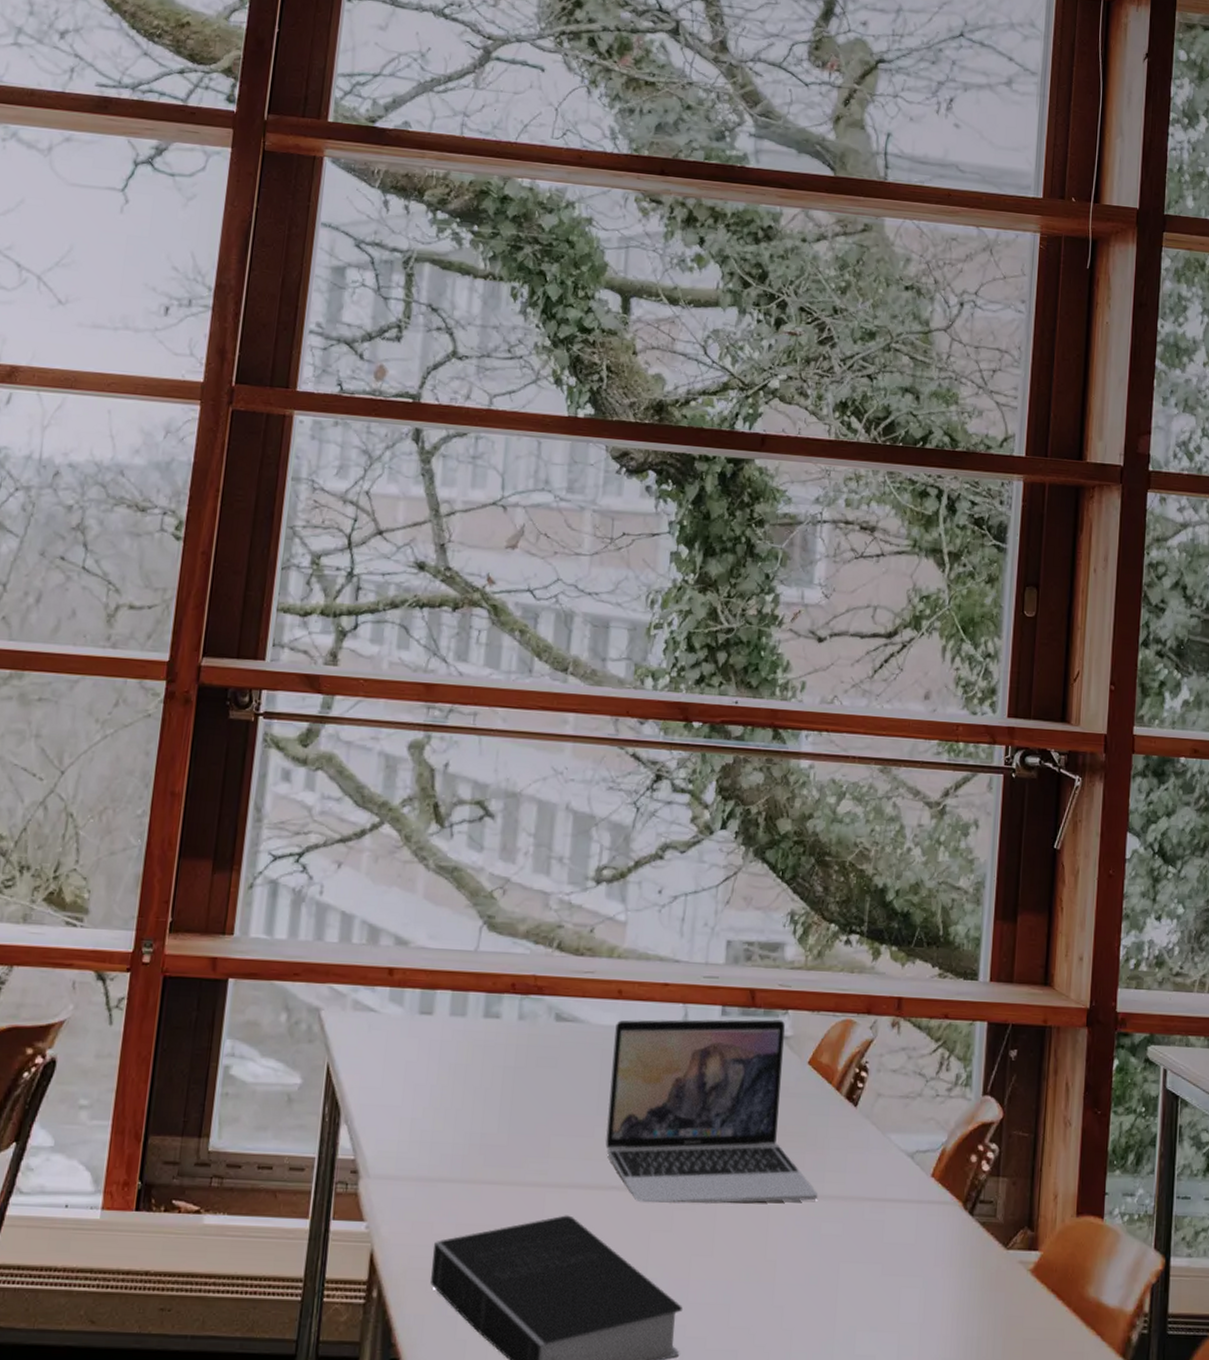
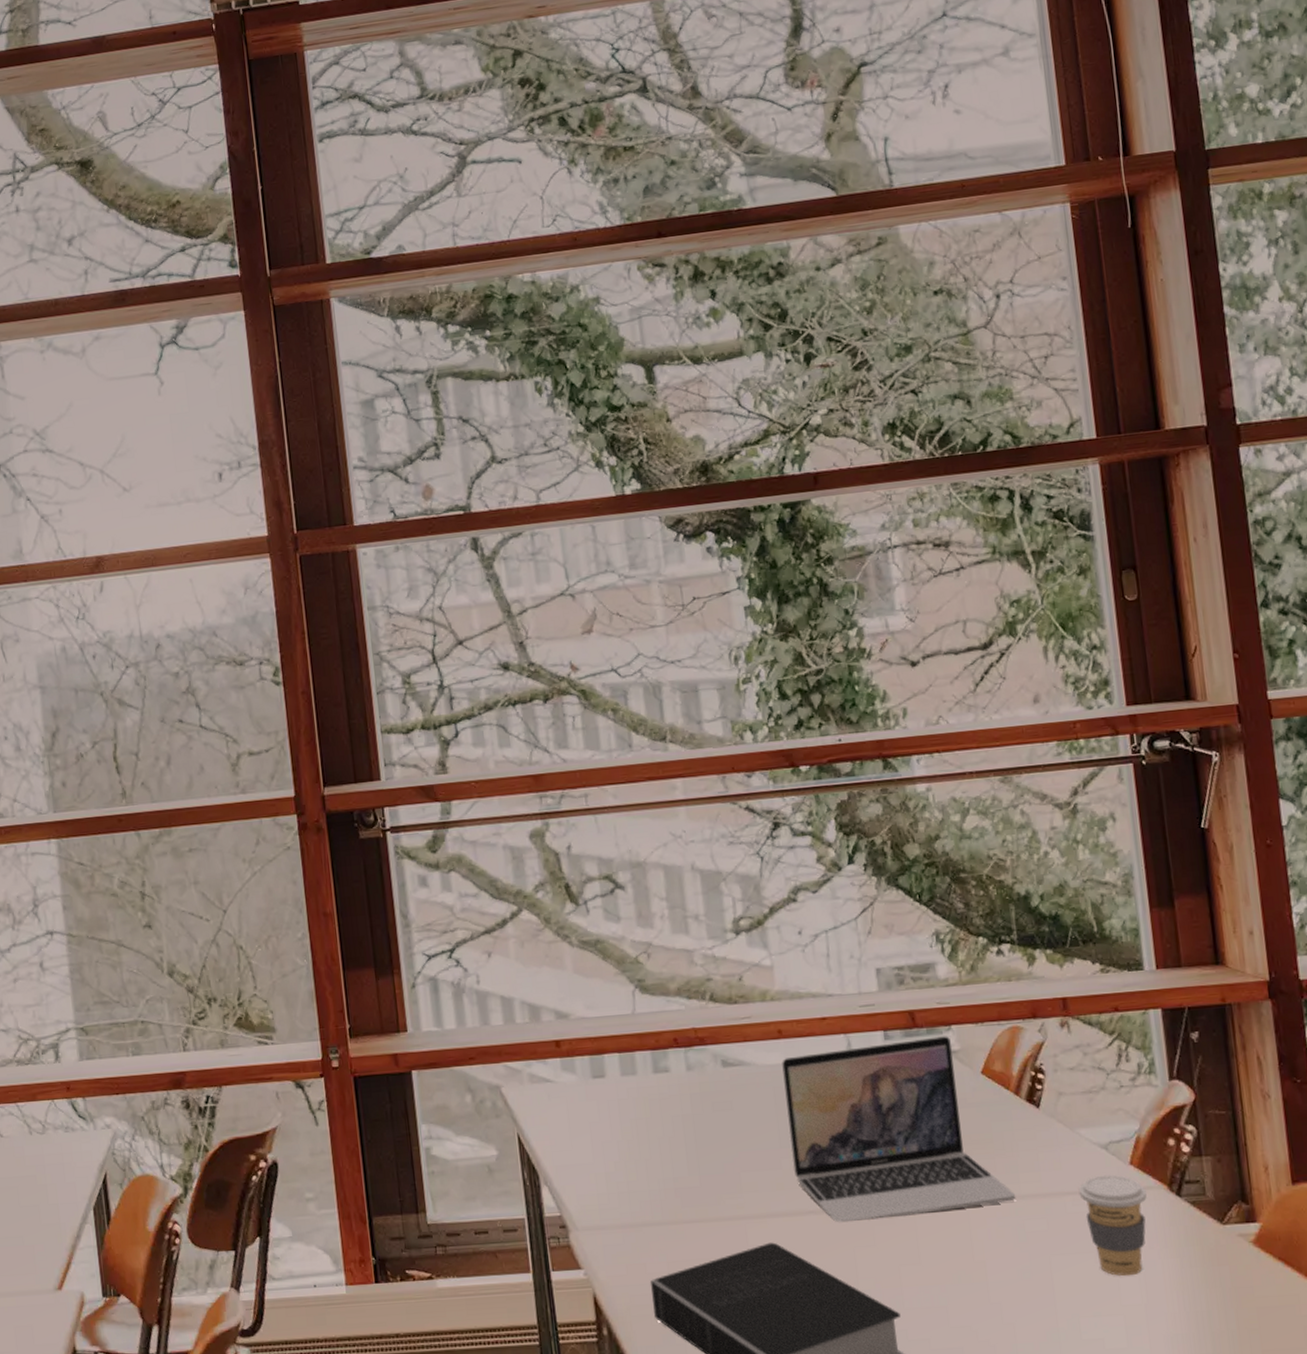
coffee cup: none [878,1184,942,1293] -> present [1078,1174,1147,1276]

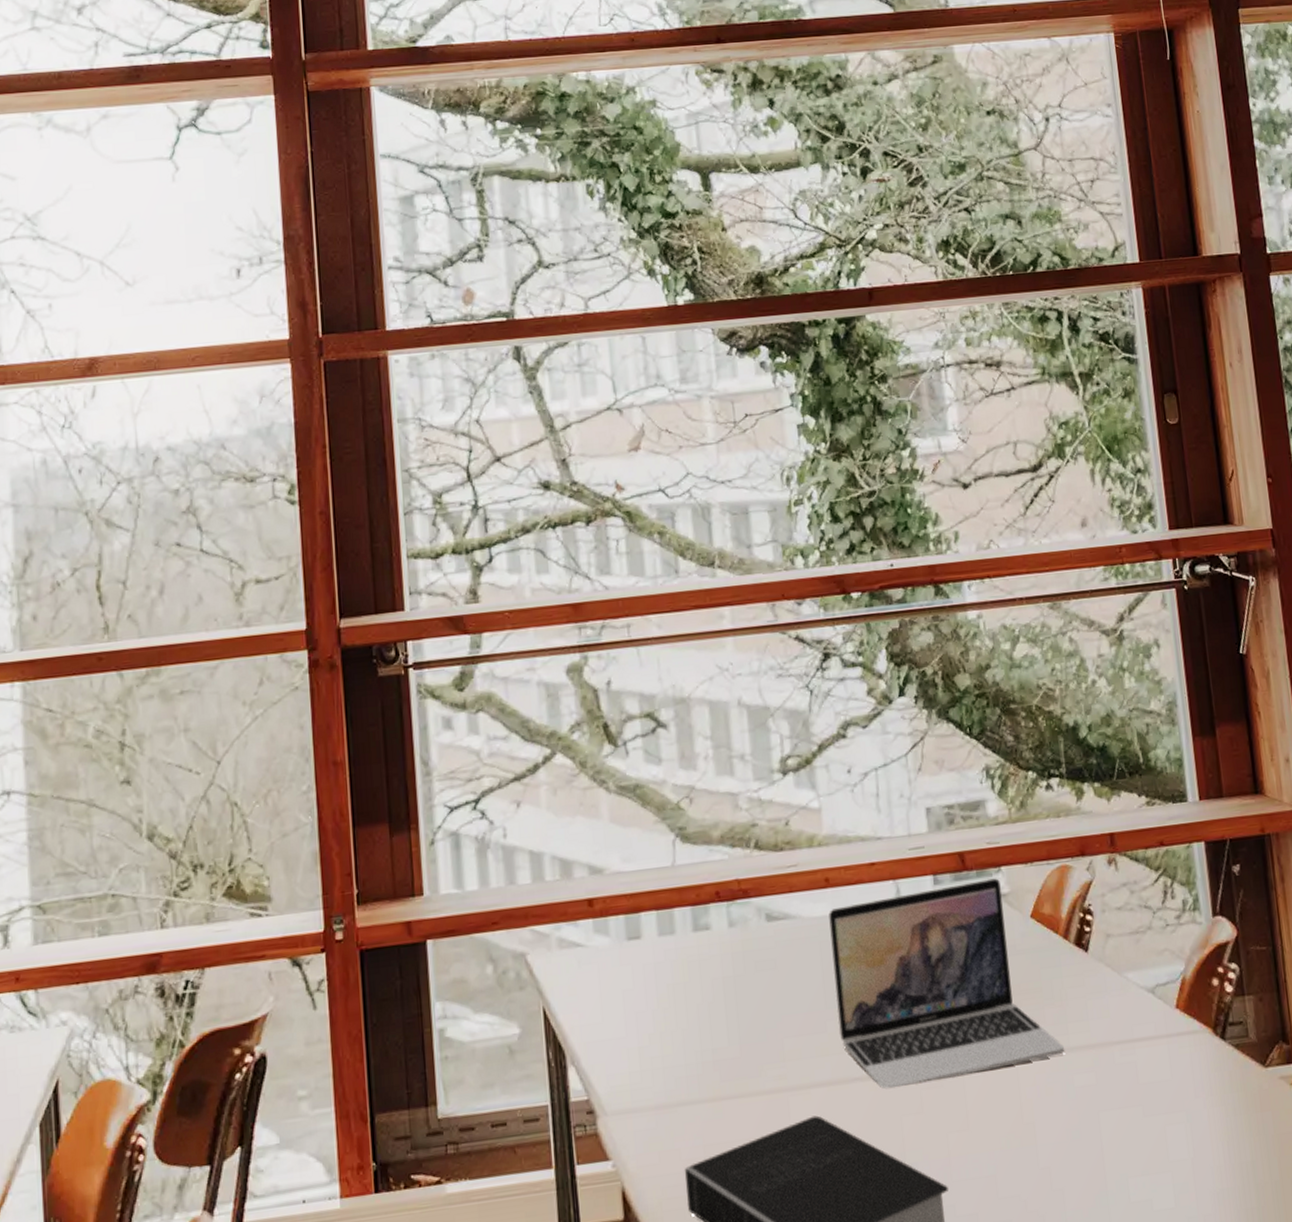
coffee cup: present [1078,1174,1147,1276] -> none [1126,1020,1193,1130]

